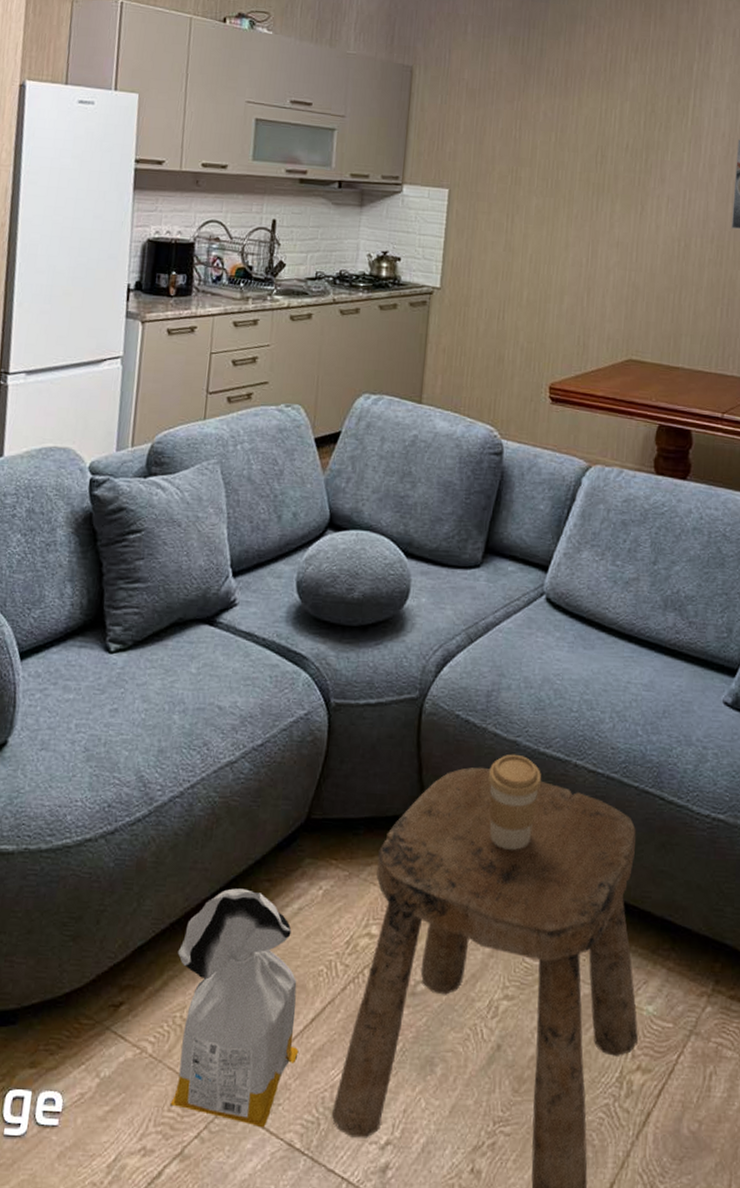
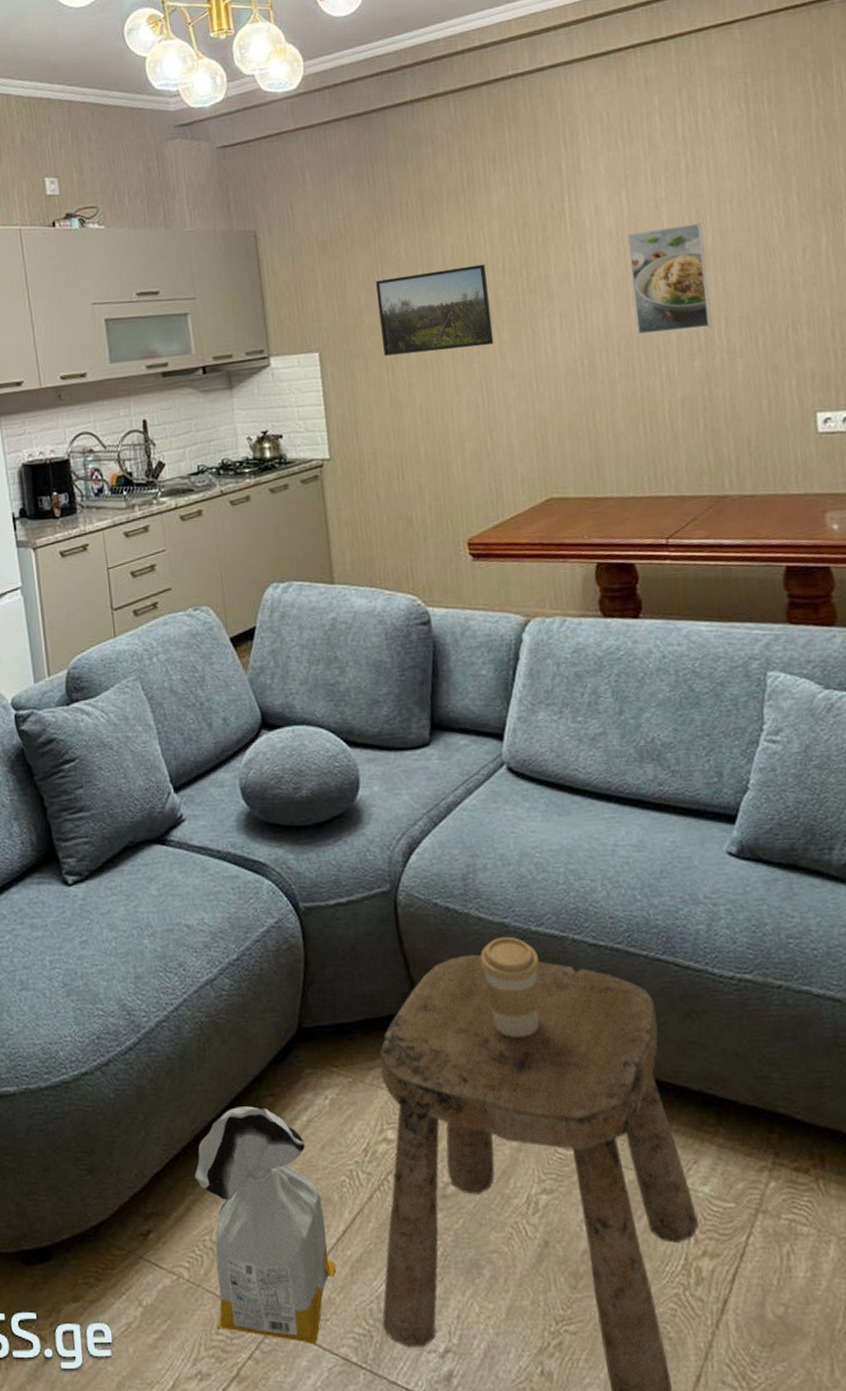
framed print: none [507,135,612,213] -> present [376,264,494,356]

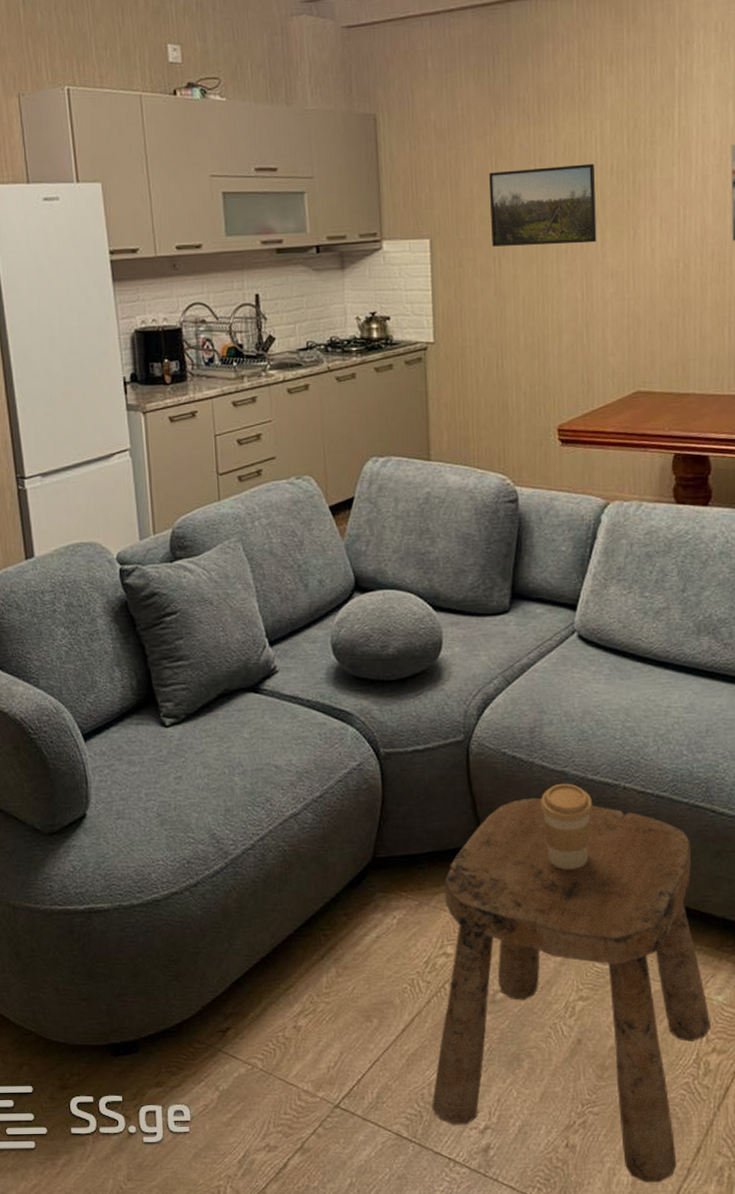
bag: present [194,1106,337,1345] -> none [271,924,395,1123]

